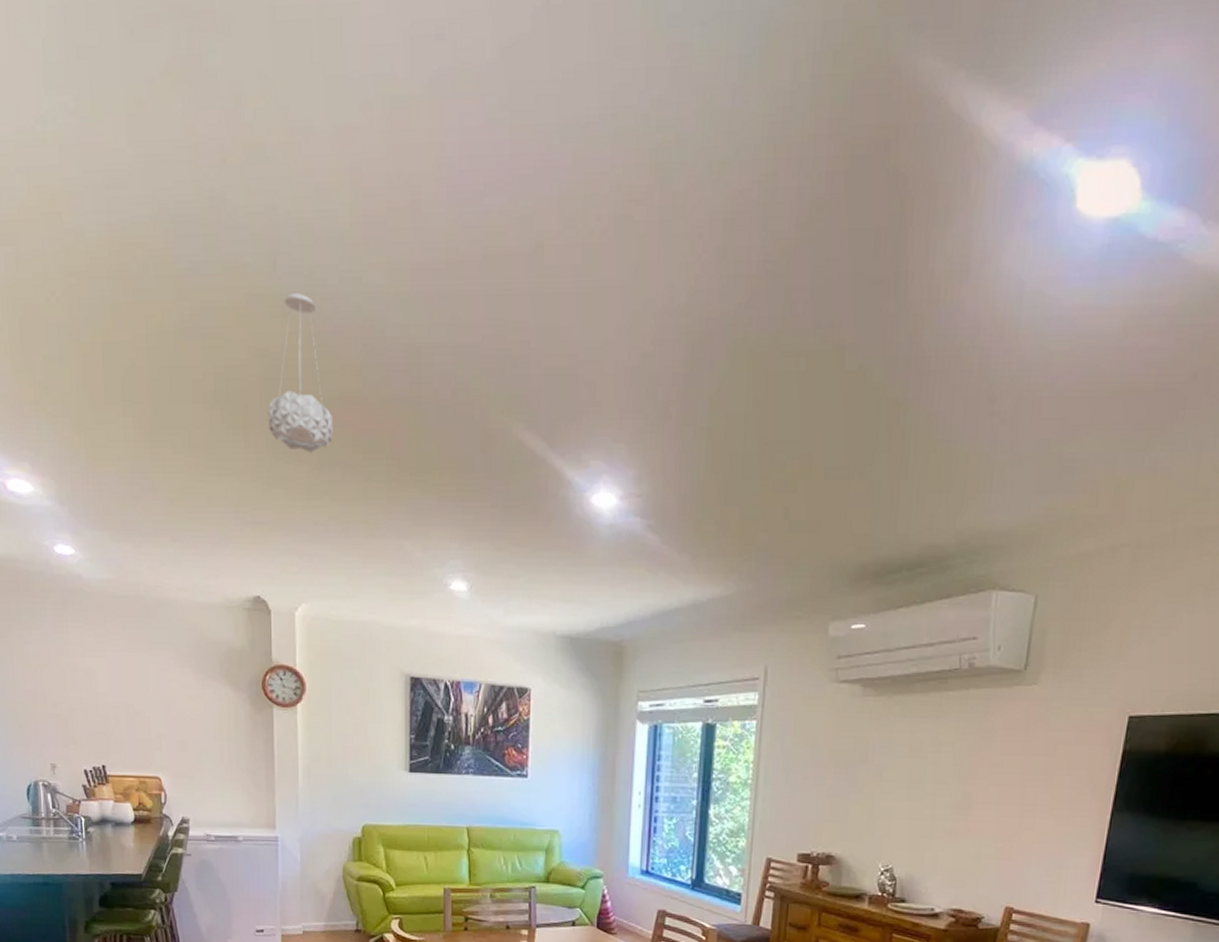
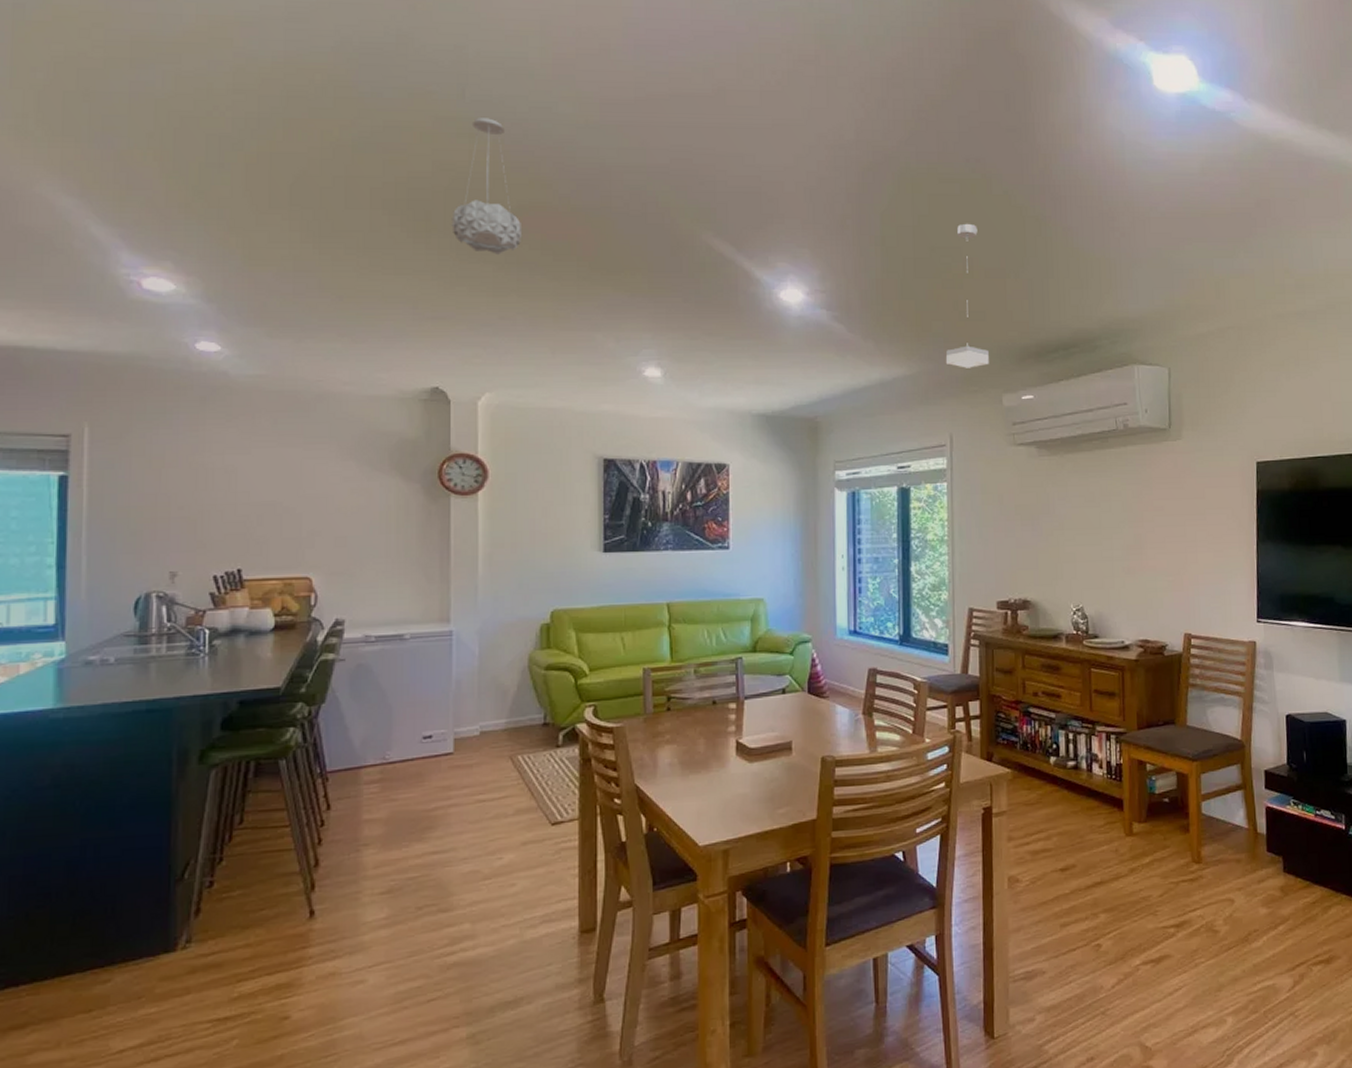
pendant lamp: none [768,409,822,590] -> present [945,223,989,368]

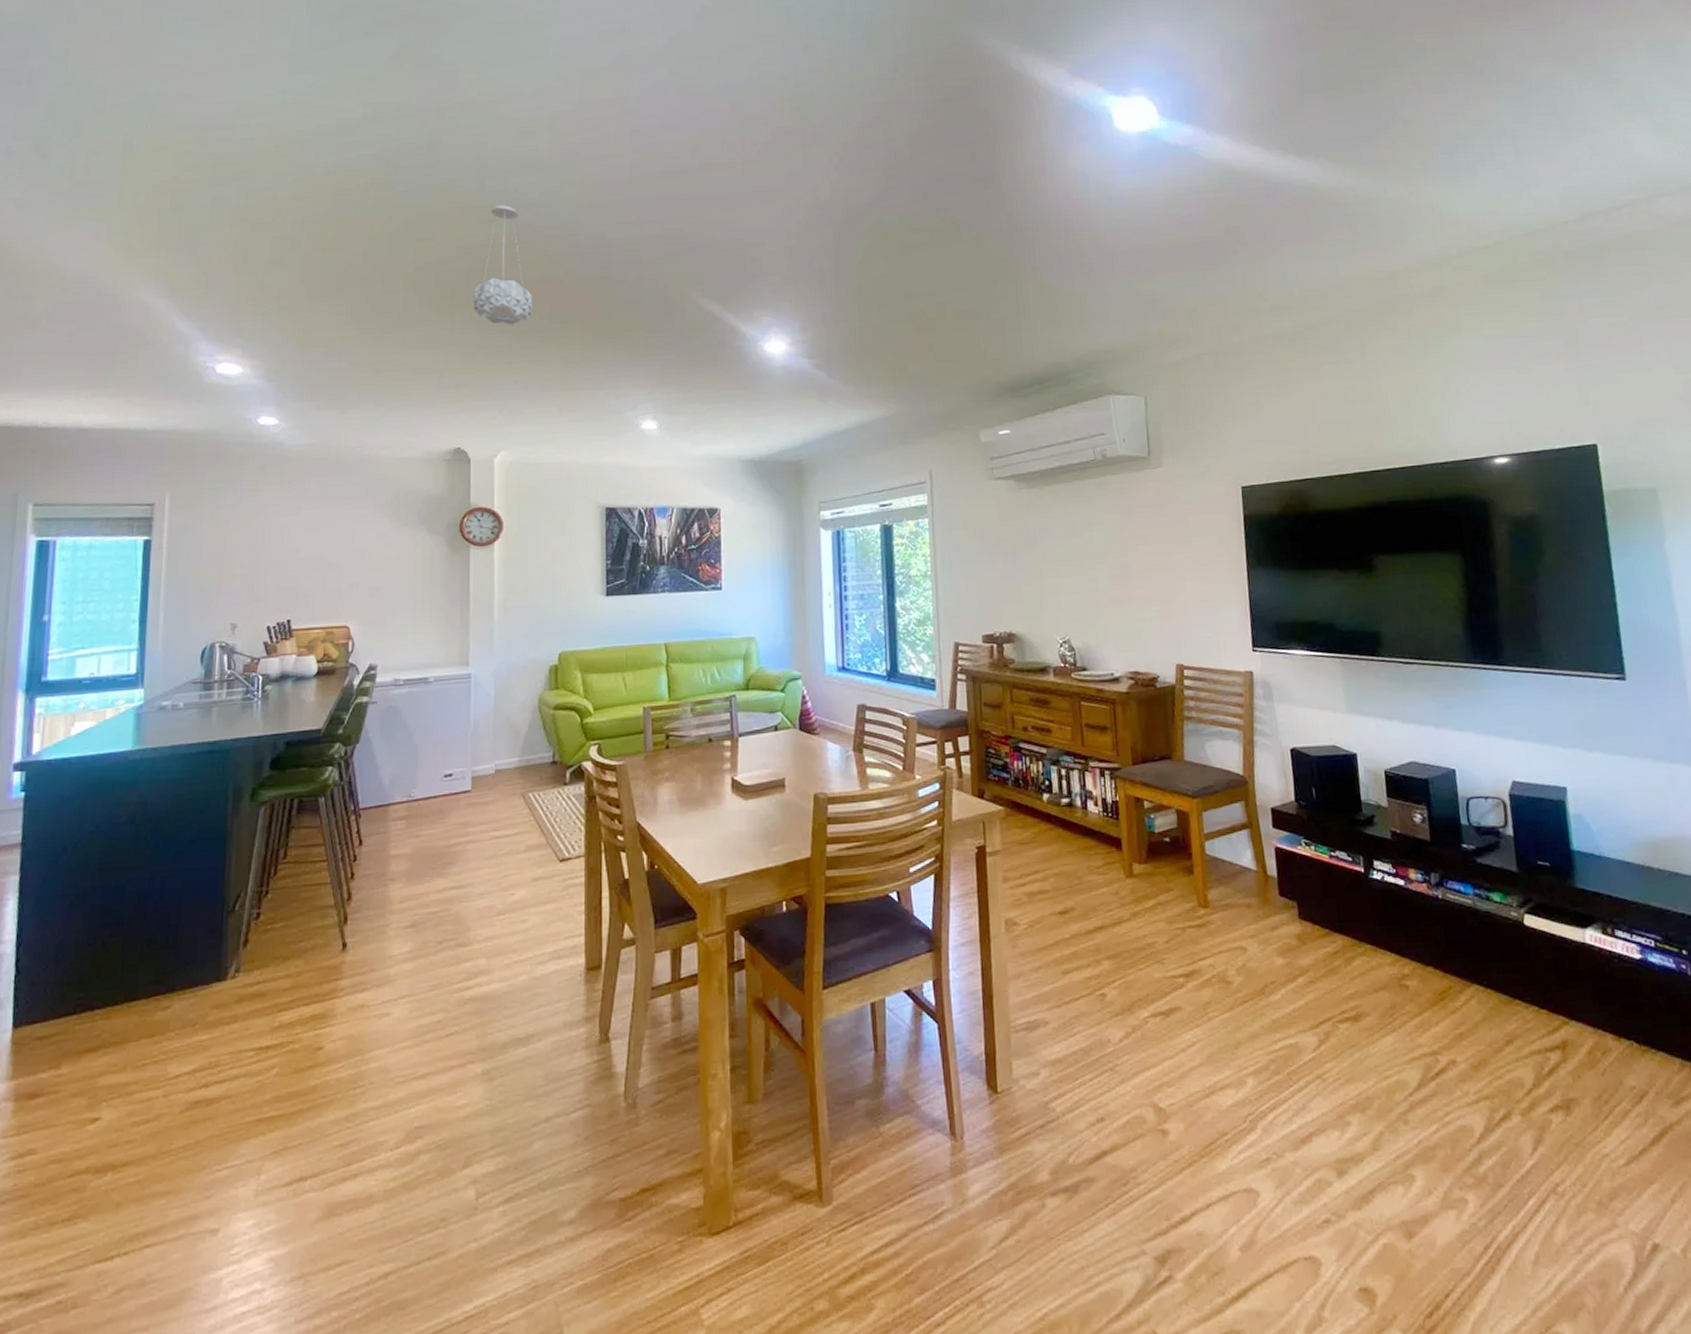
pendant lamp: present [945,223,989,368] -> none [923,269,965,407]

